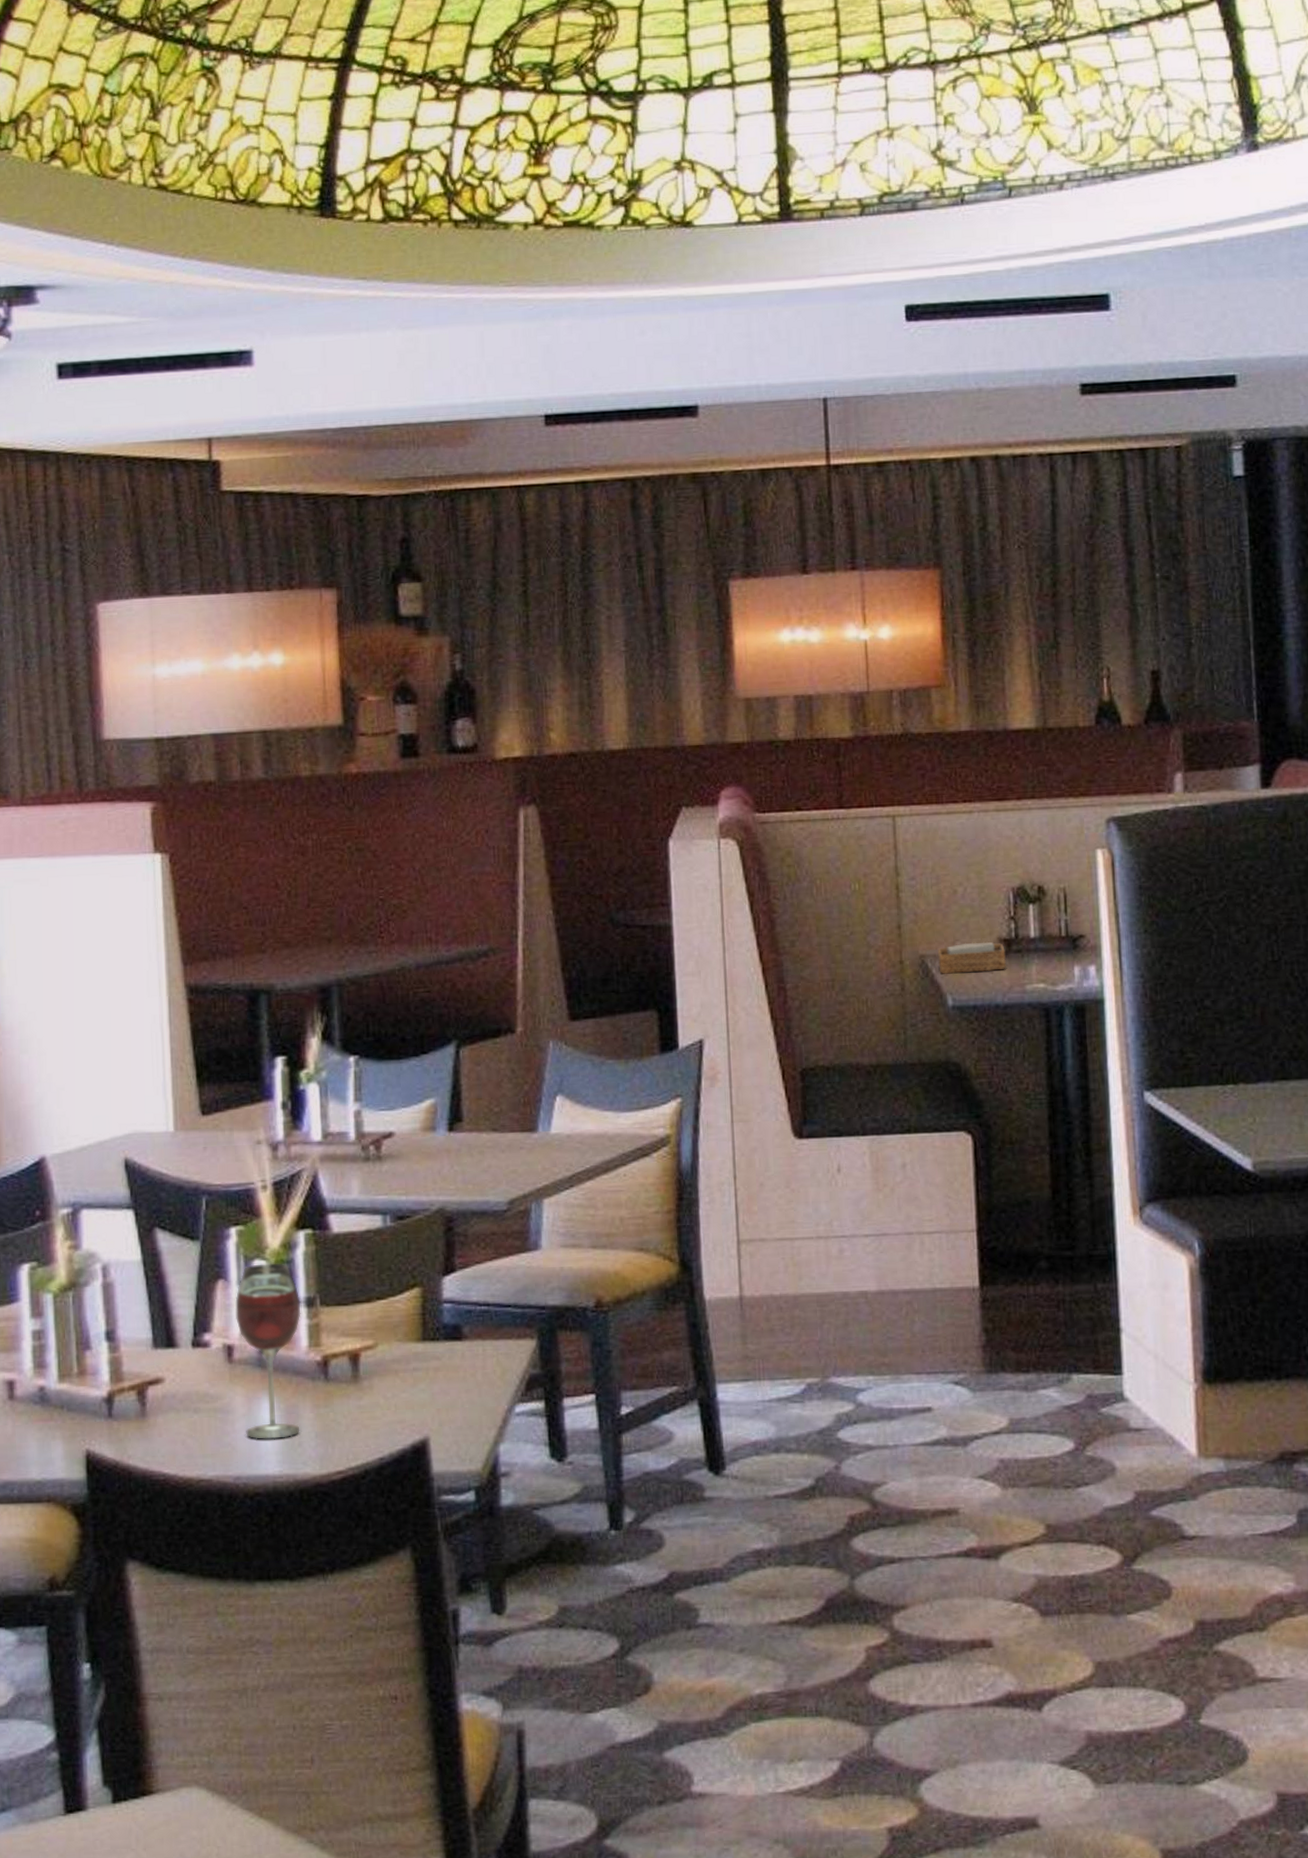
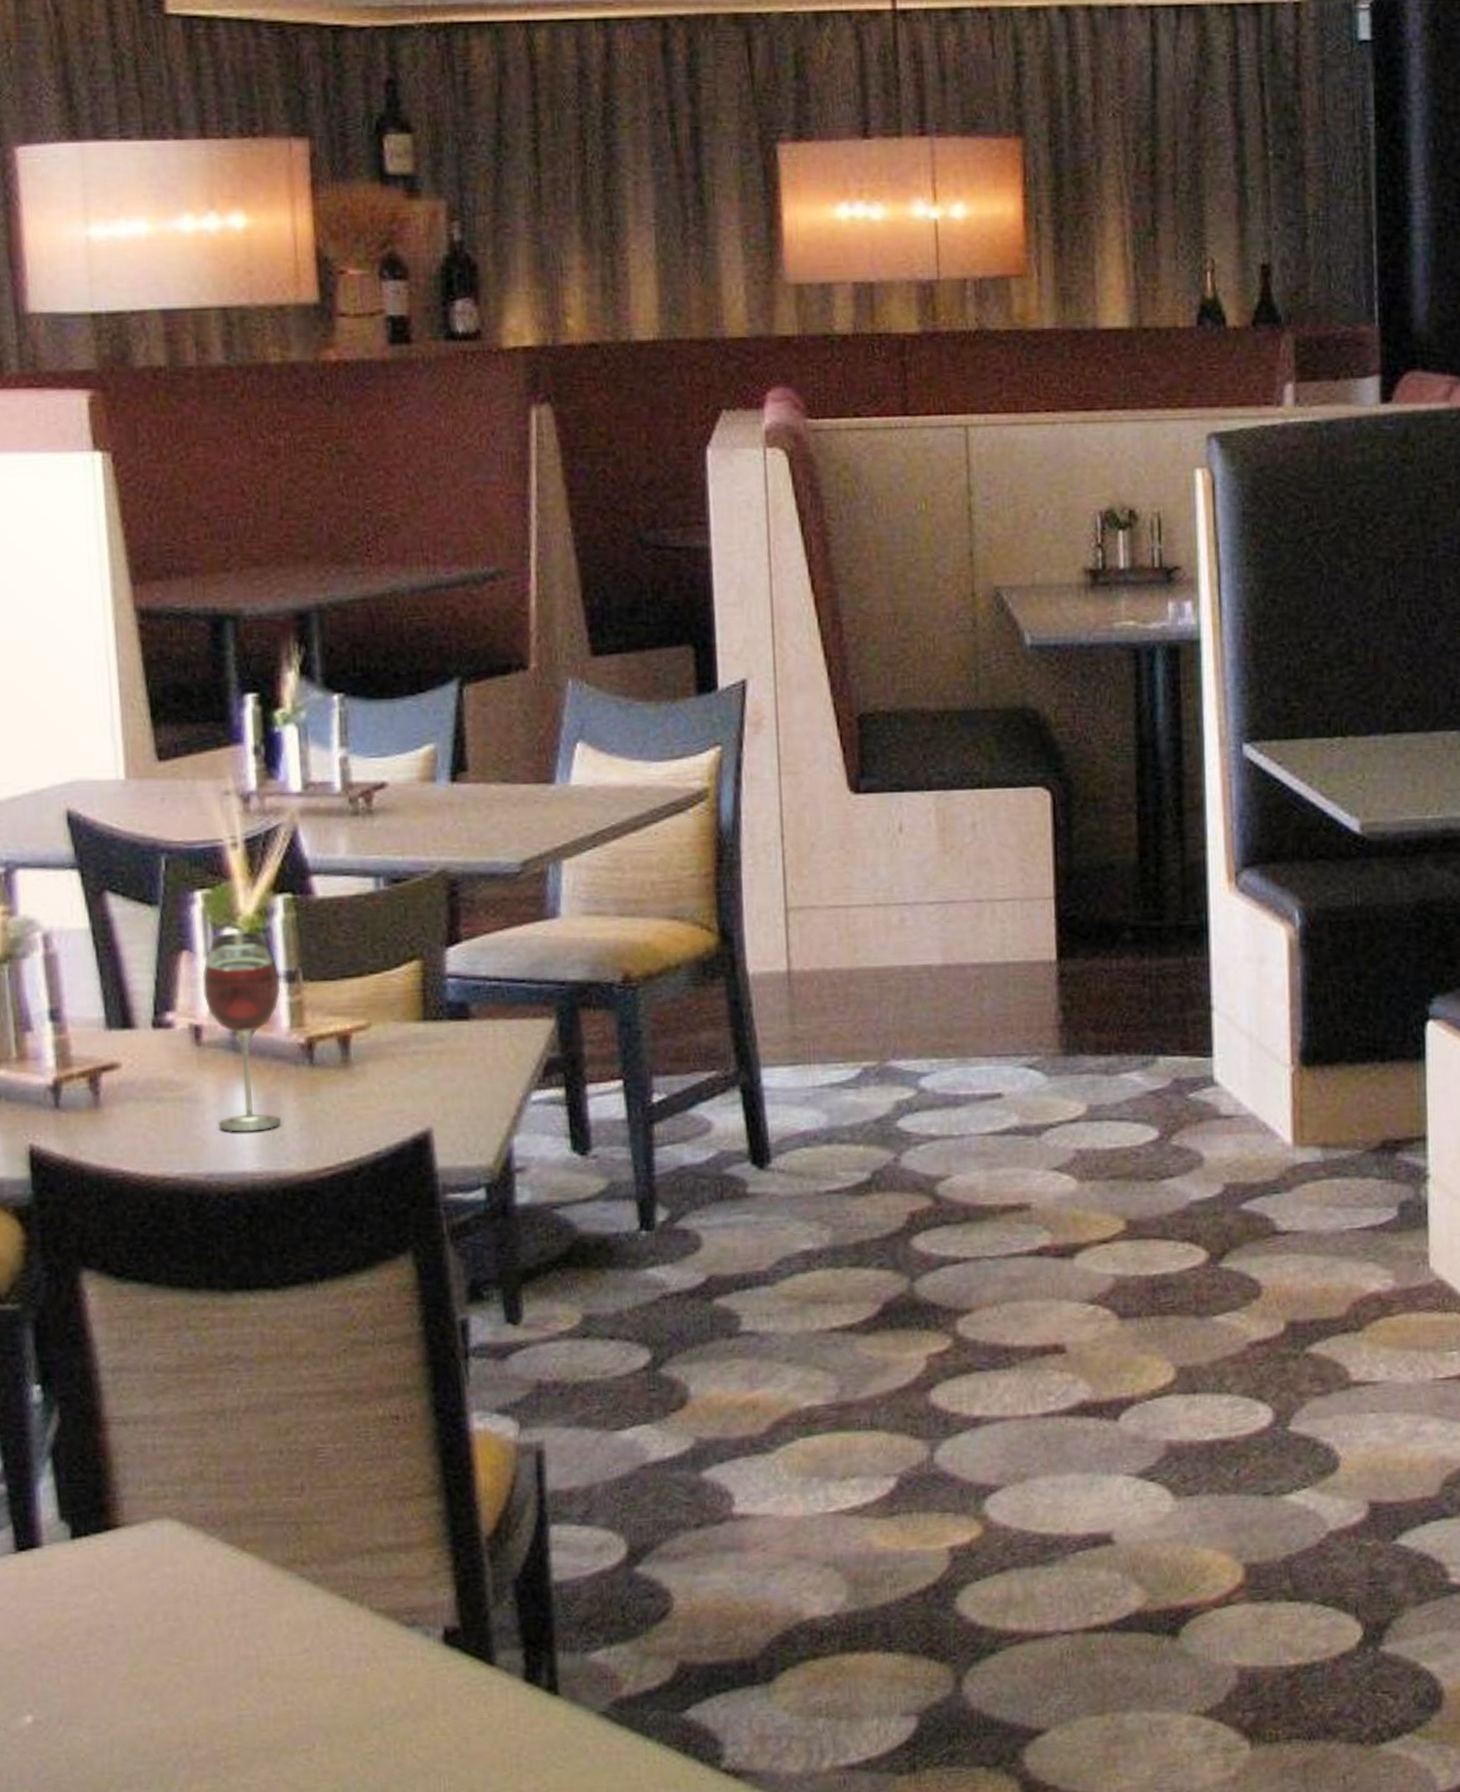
napkin holder: present [938,941,1006,974] -> none [1015,572,1092,609]

